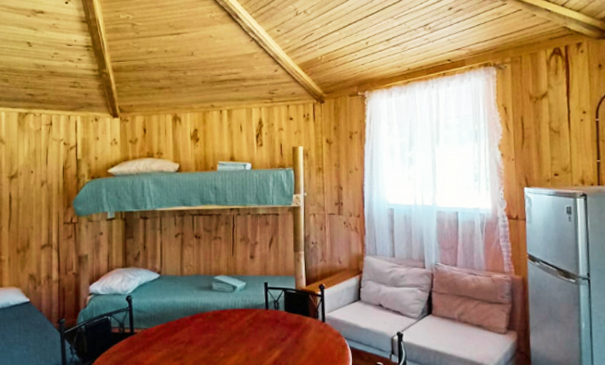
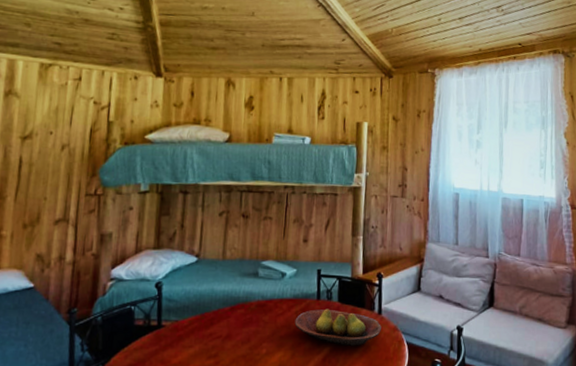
fruit bowl: none [247,317,326,350] -> present [294,308,381,346]

